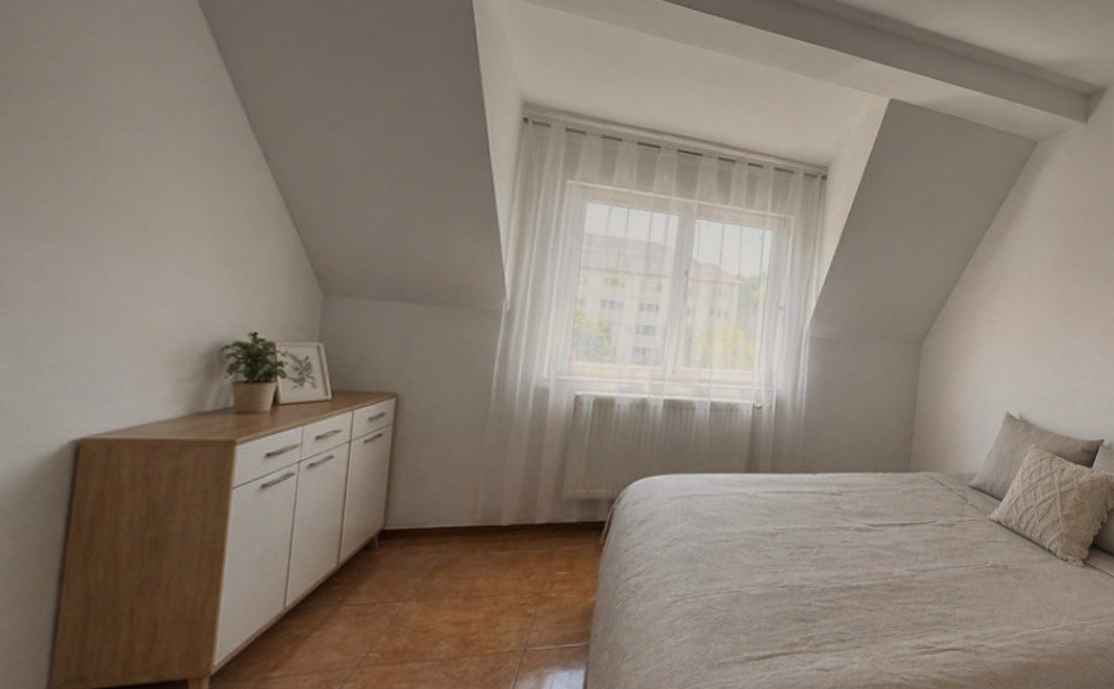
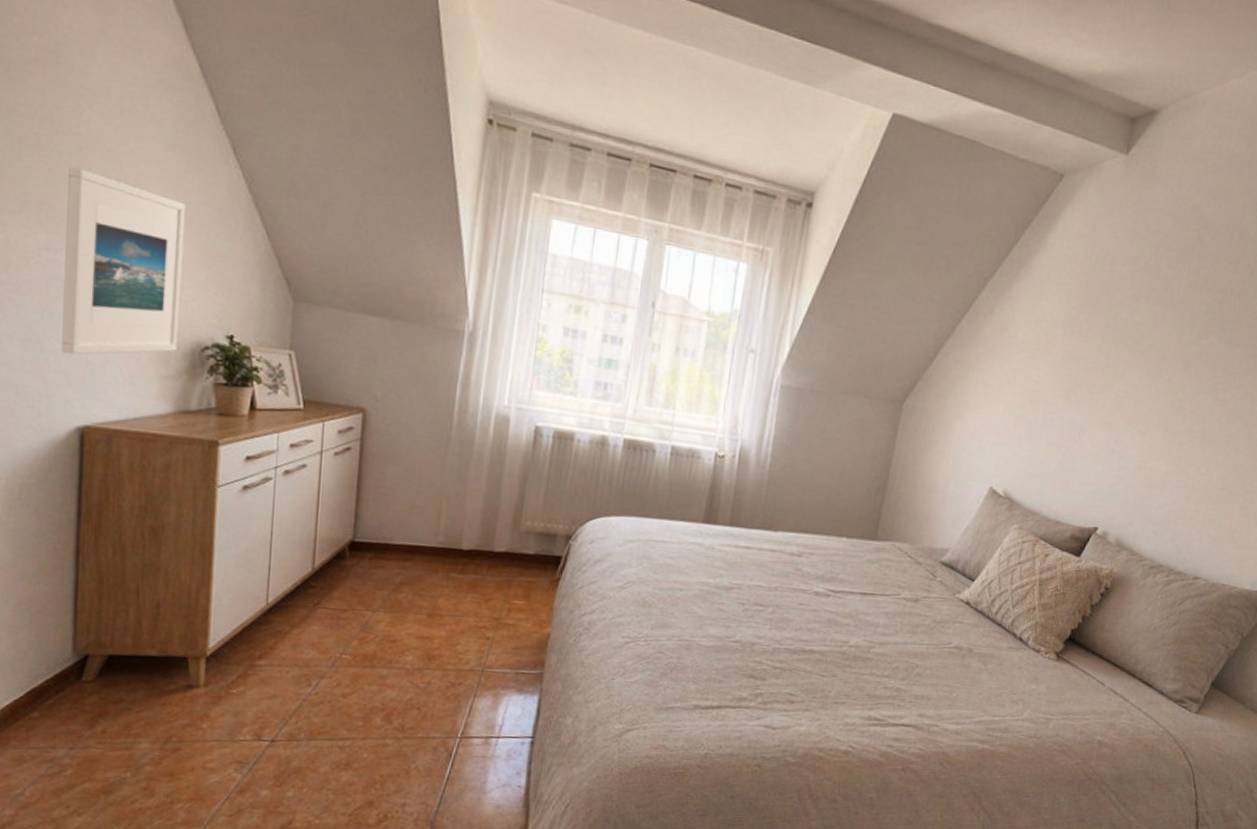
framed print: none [60,180,210,366] -> present [61,167,185,355]

